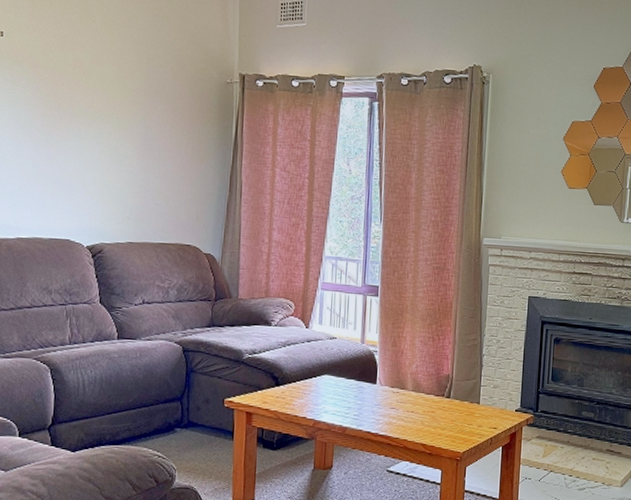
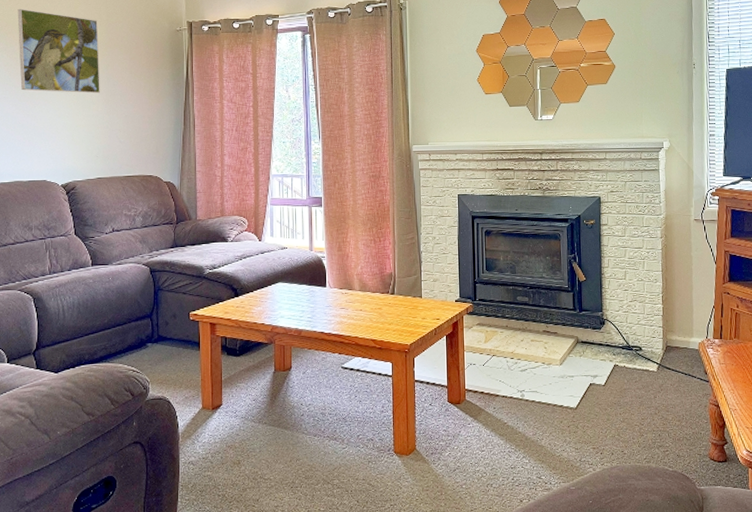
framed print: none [43,39,137,147] -> present [17,8,100,94]

